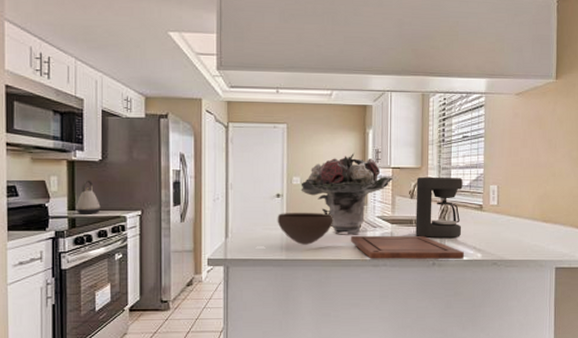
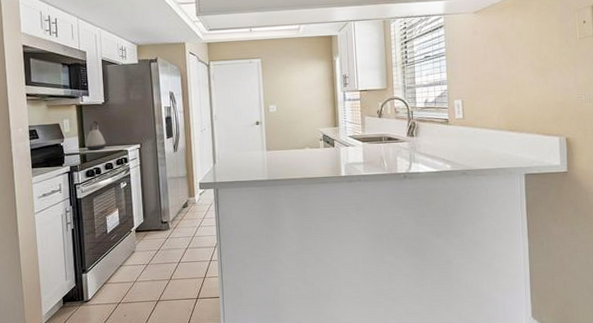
bowl: present [277,212,333,245] -> none [258,136,309,166]
flower arrangement: present [301,152,393,235] -> none [277,79,361,155]
cutting board: present [350,235,465,259] -> none [325,152,435,176]
coffee maker: present [415,176,463,239] -> none [383,95,430,153]

